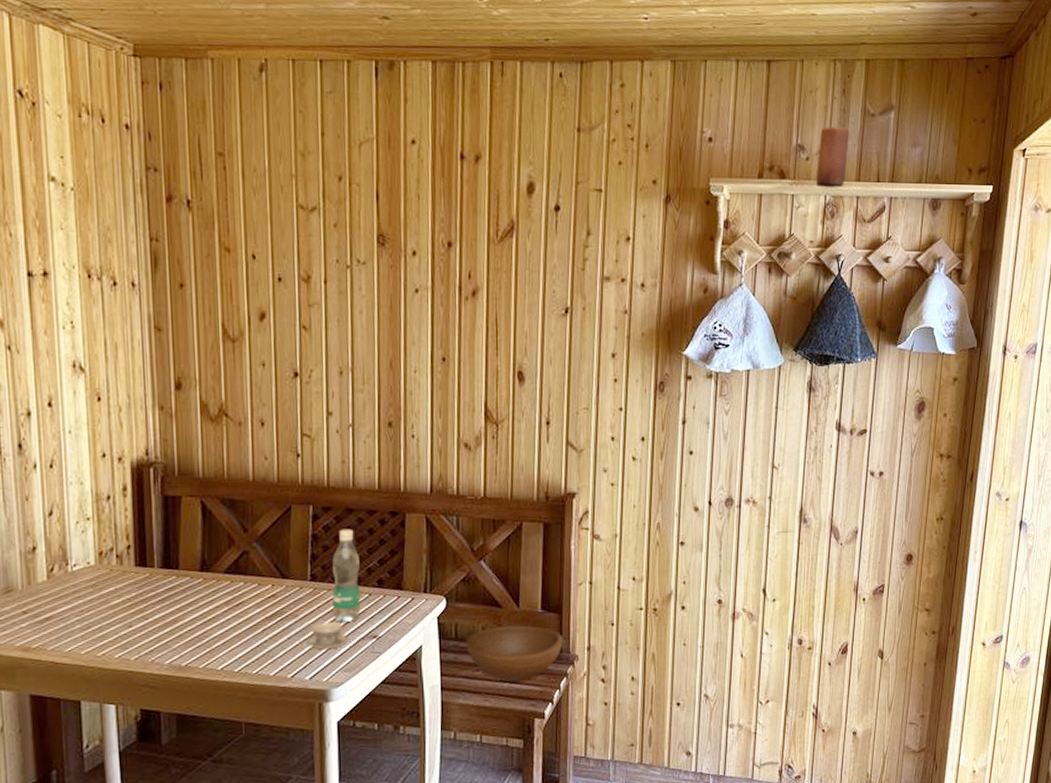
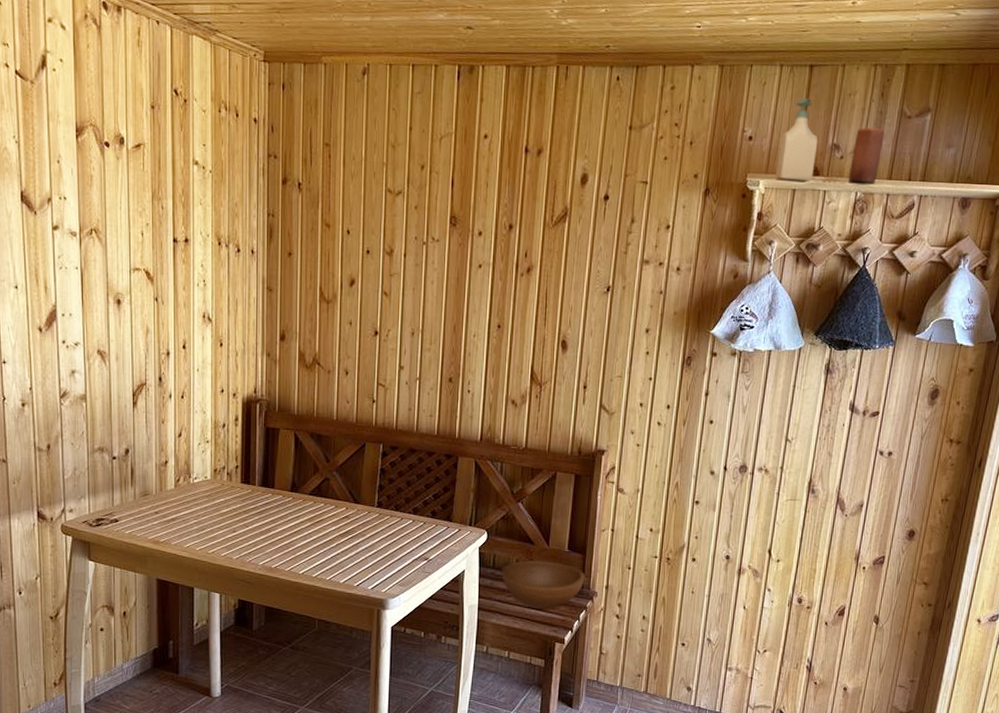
teacup: present [306,622,348,650] -> none [370,543,404,566]
bottle: present [332,528,361,622] -> none [394,466,419,544]
soap bottle: none [739,95,782,188] -> present [775,97,818,184]

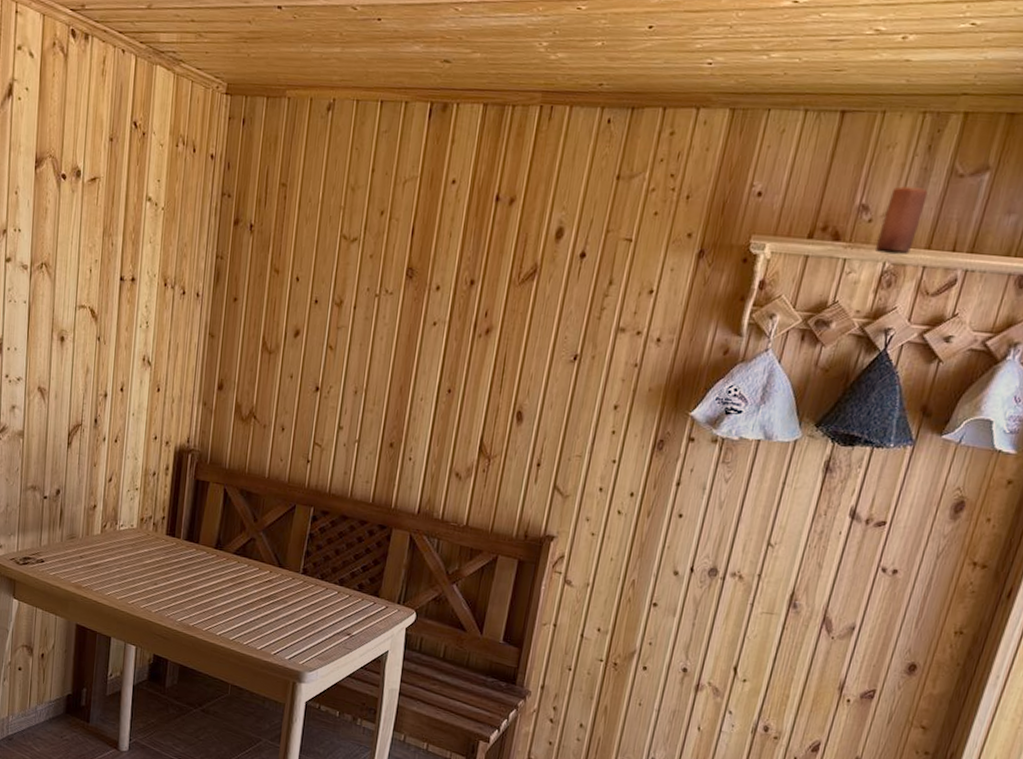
wooden bowl: present [502,560,585,610] -> none [428,647,520,704]
soap bottle: present [775,97,818,184] -> none [784,149,843,250]

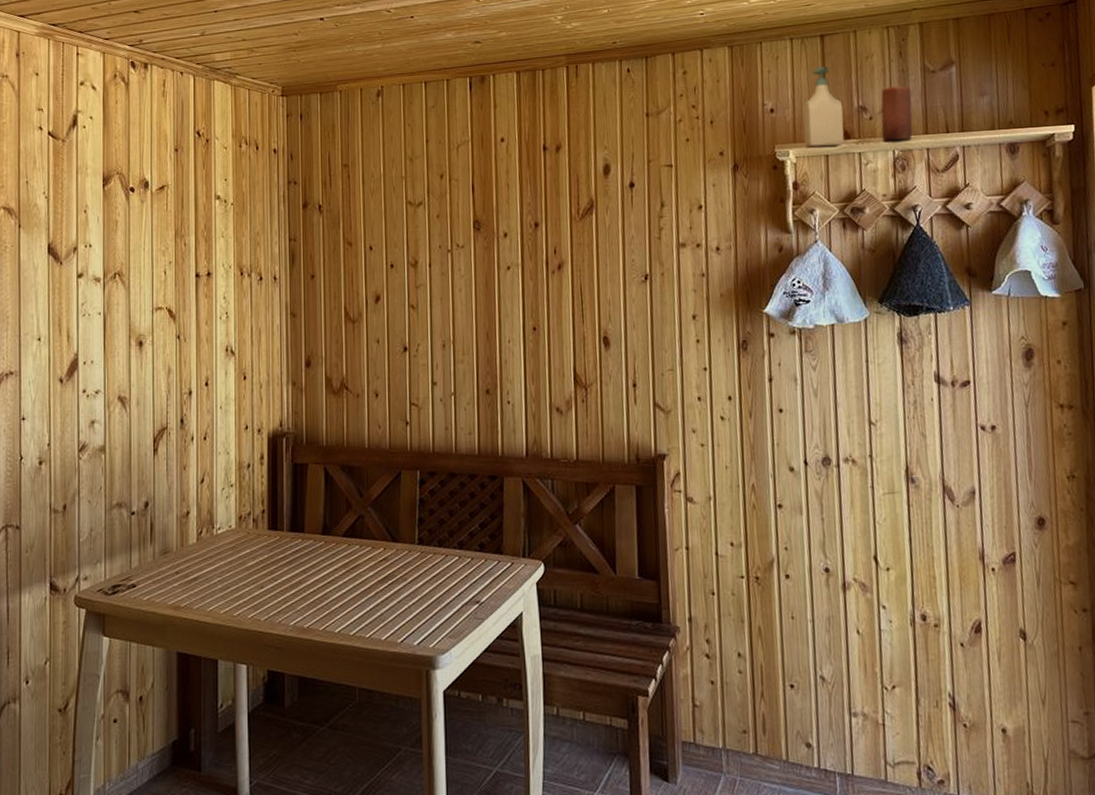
soap bottle: none [784,149,843,250] -> present [803,66,845,149]

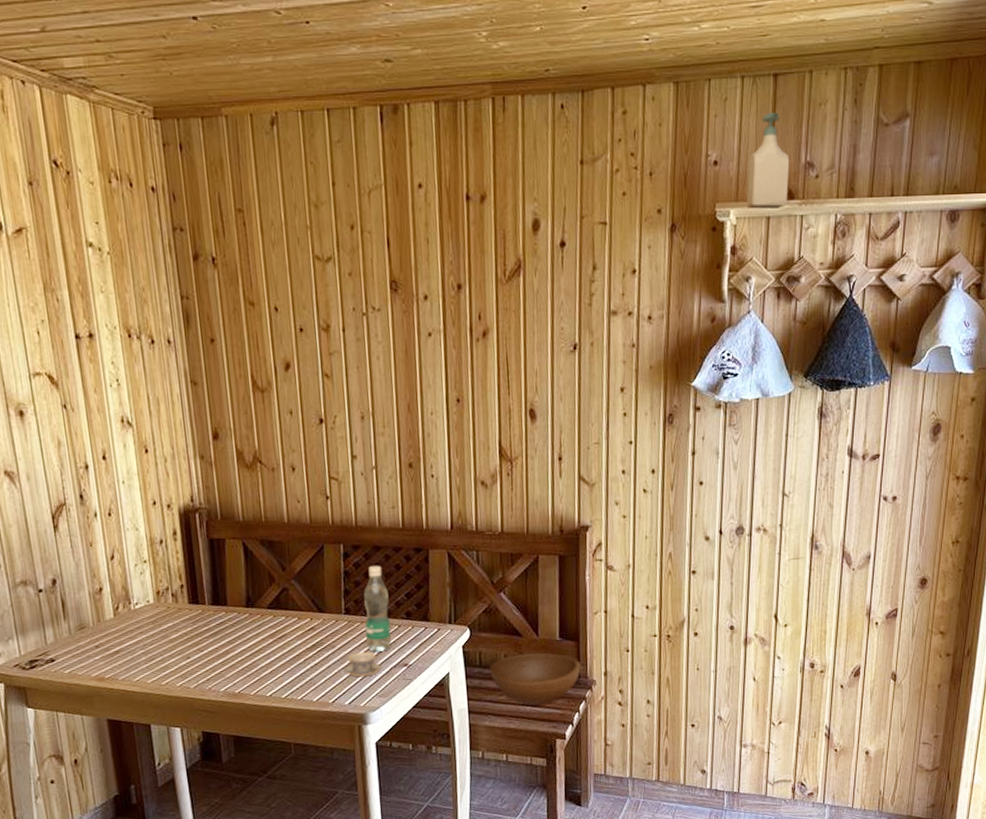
teacup: none [414,587,452,615] -> present [343,652,381,678]
bottle: none [438,493,464,587] -> present [363,565,392,652]
wooden bowl: none [565,593,663,655] -> present [490,653,581,706]
candle: present [881,85,913,145] -> none [825,139,861,208]

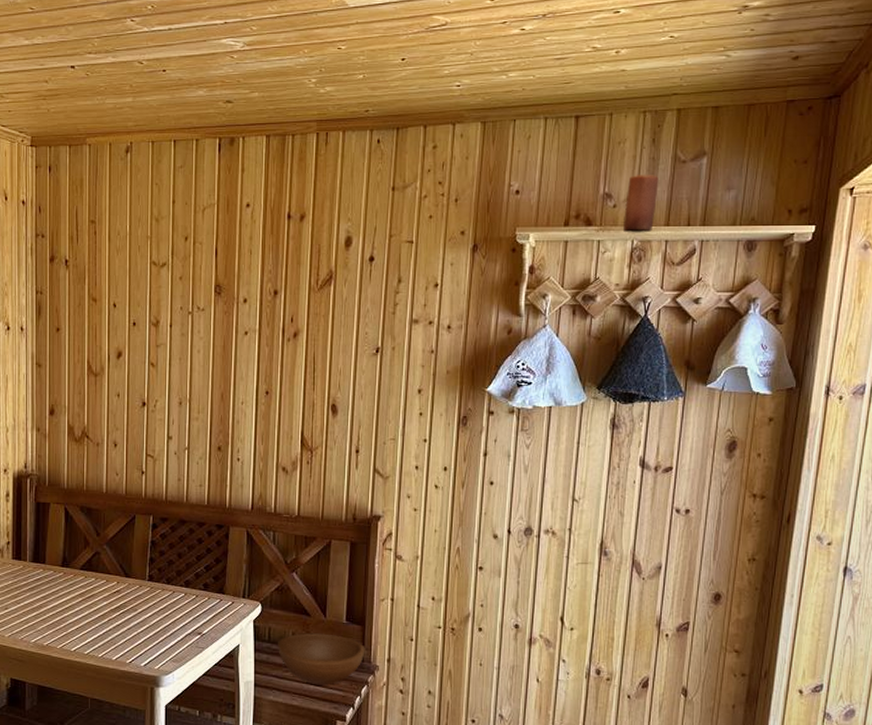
teacup: present [343,652,381,678] -> none [142,618,177,642]
bottle: present [363,565,392,652] -> none [166,537,190,619]
soap bottle: present [746,112,790,210] -> none [545,148,589,235]
candle: none [825,139,861,208] -> present [622,174,659,234]

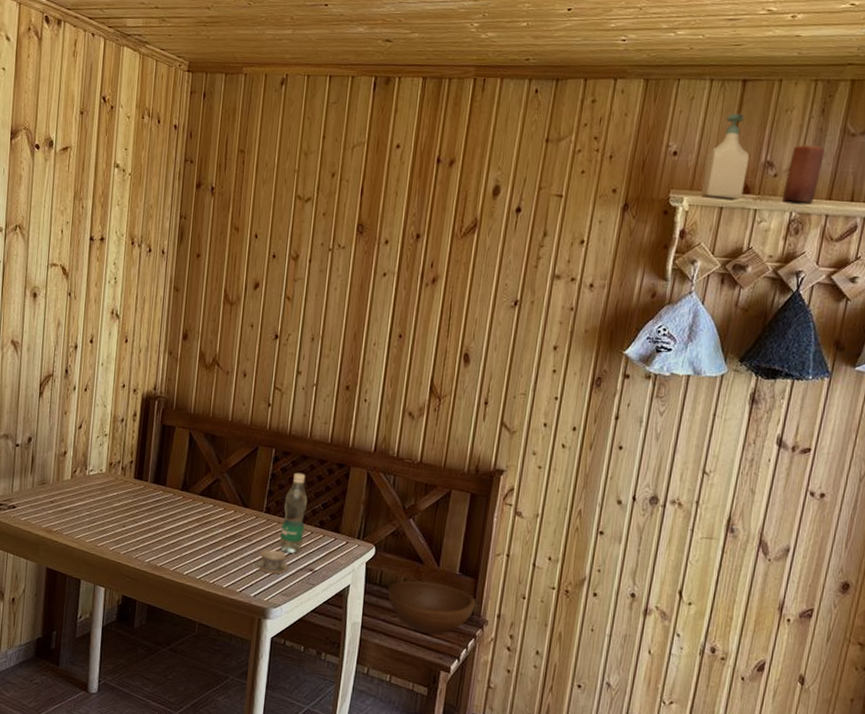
teacup: none [142,618,177,642] -> present [255,550,289,574]
bottle: none [166,537,190,619] -> present [280,472,309,554]
soap bottle: none [545,148,589,235] -> present [700,113,750,202]

